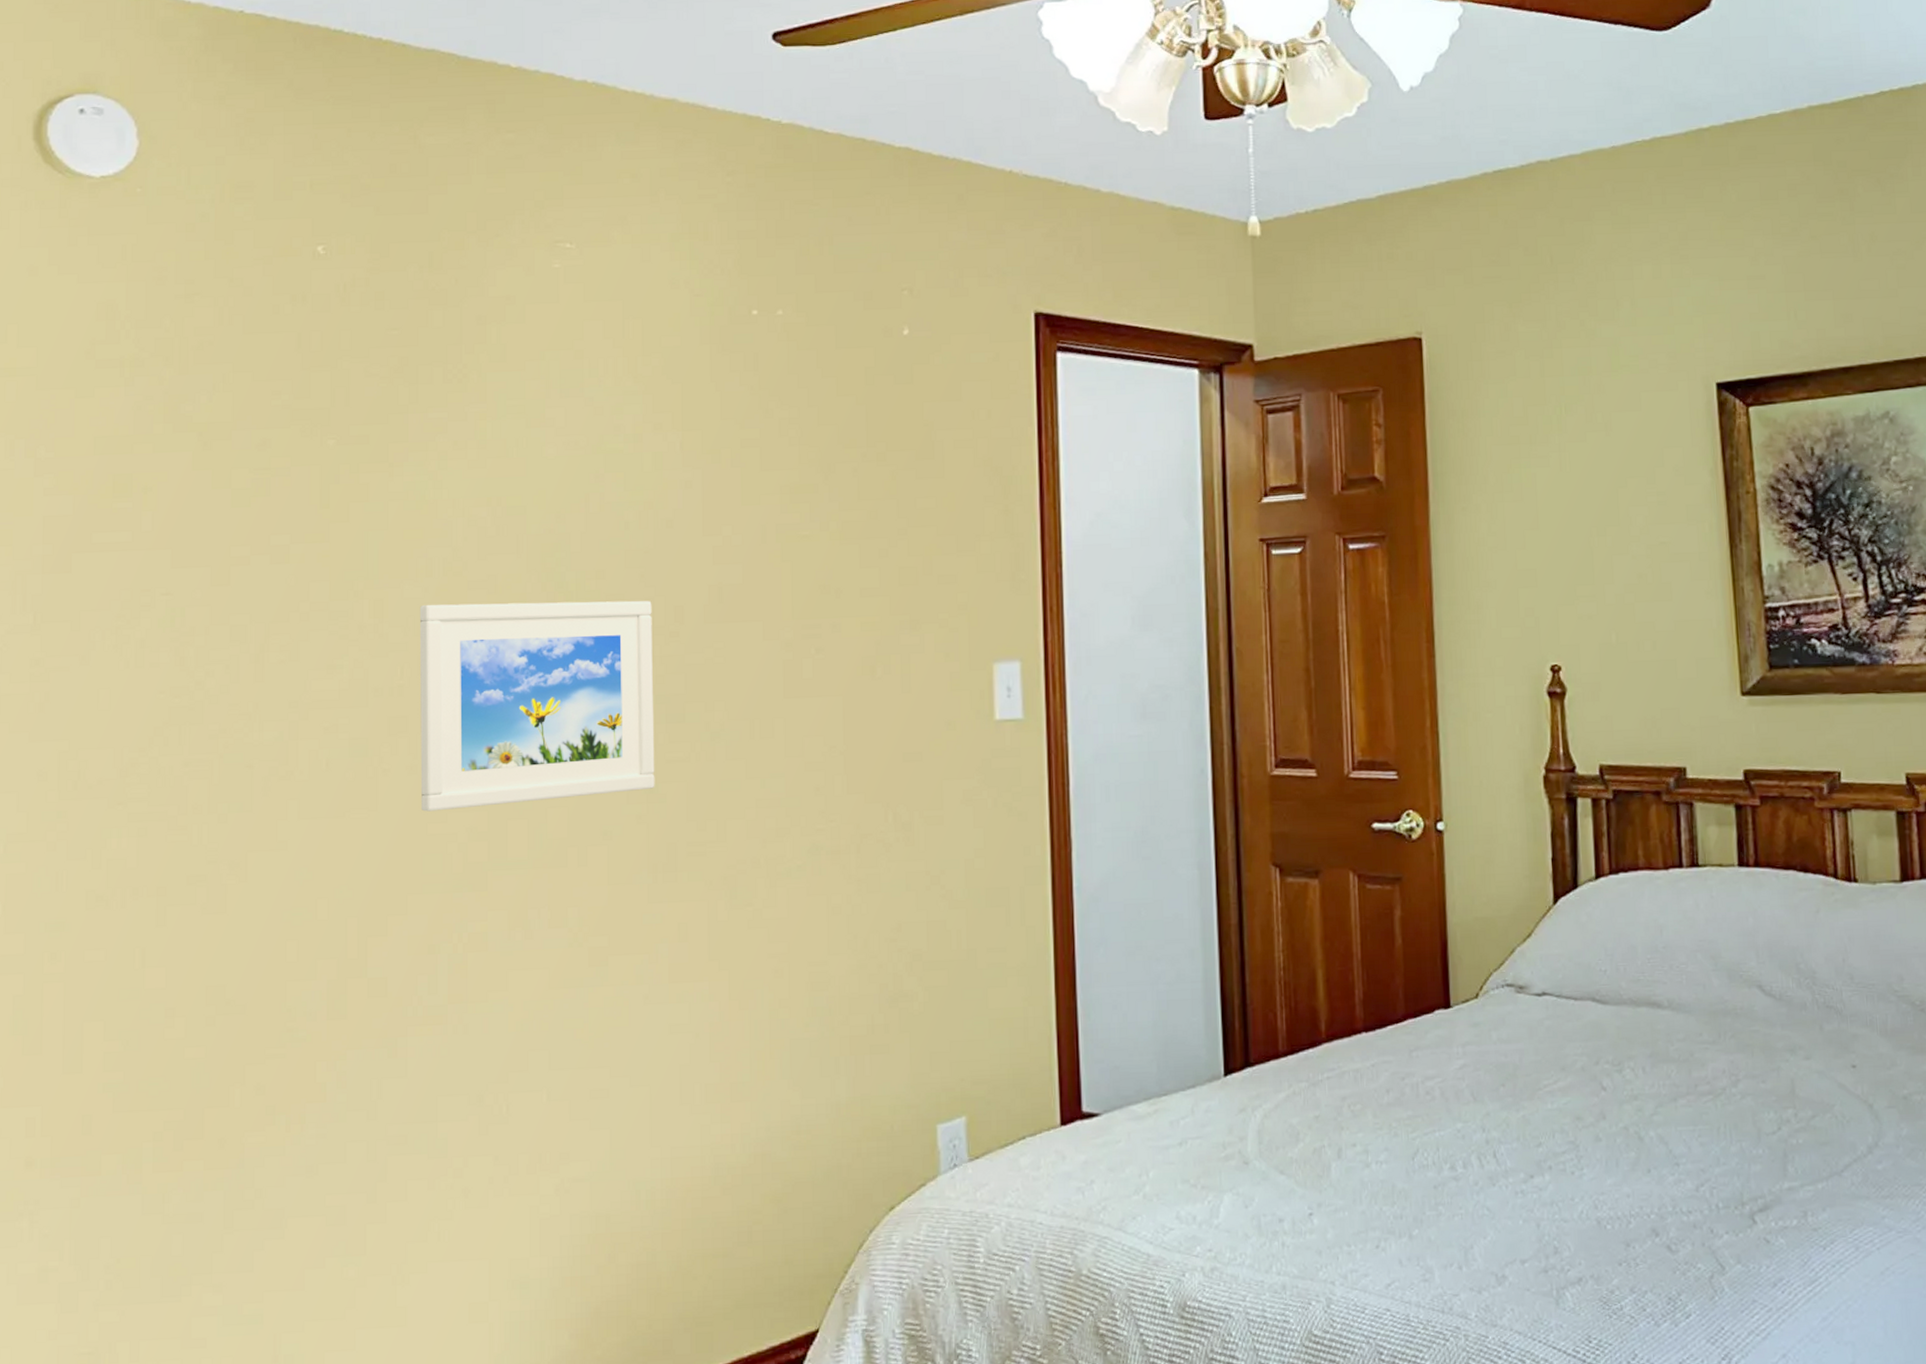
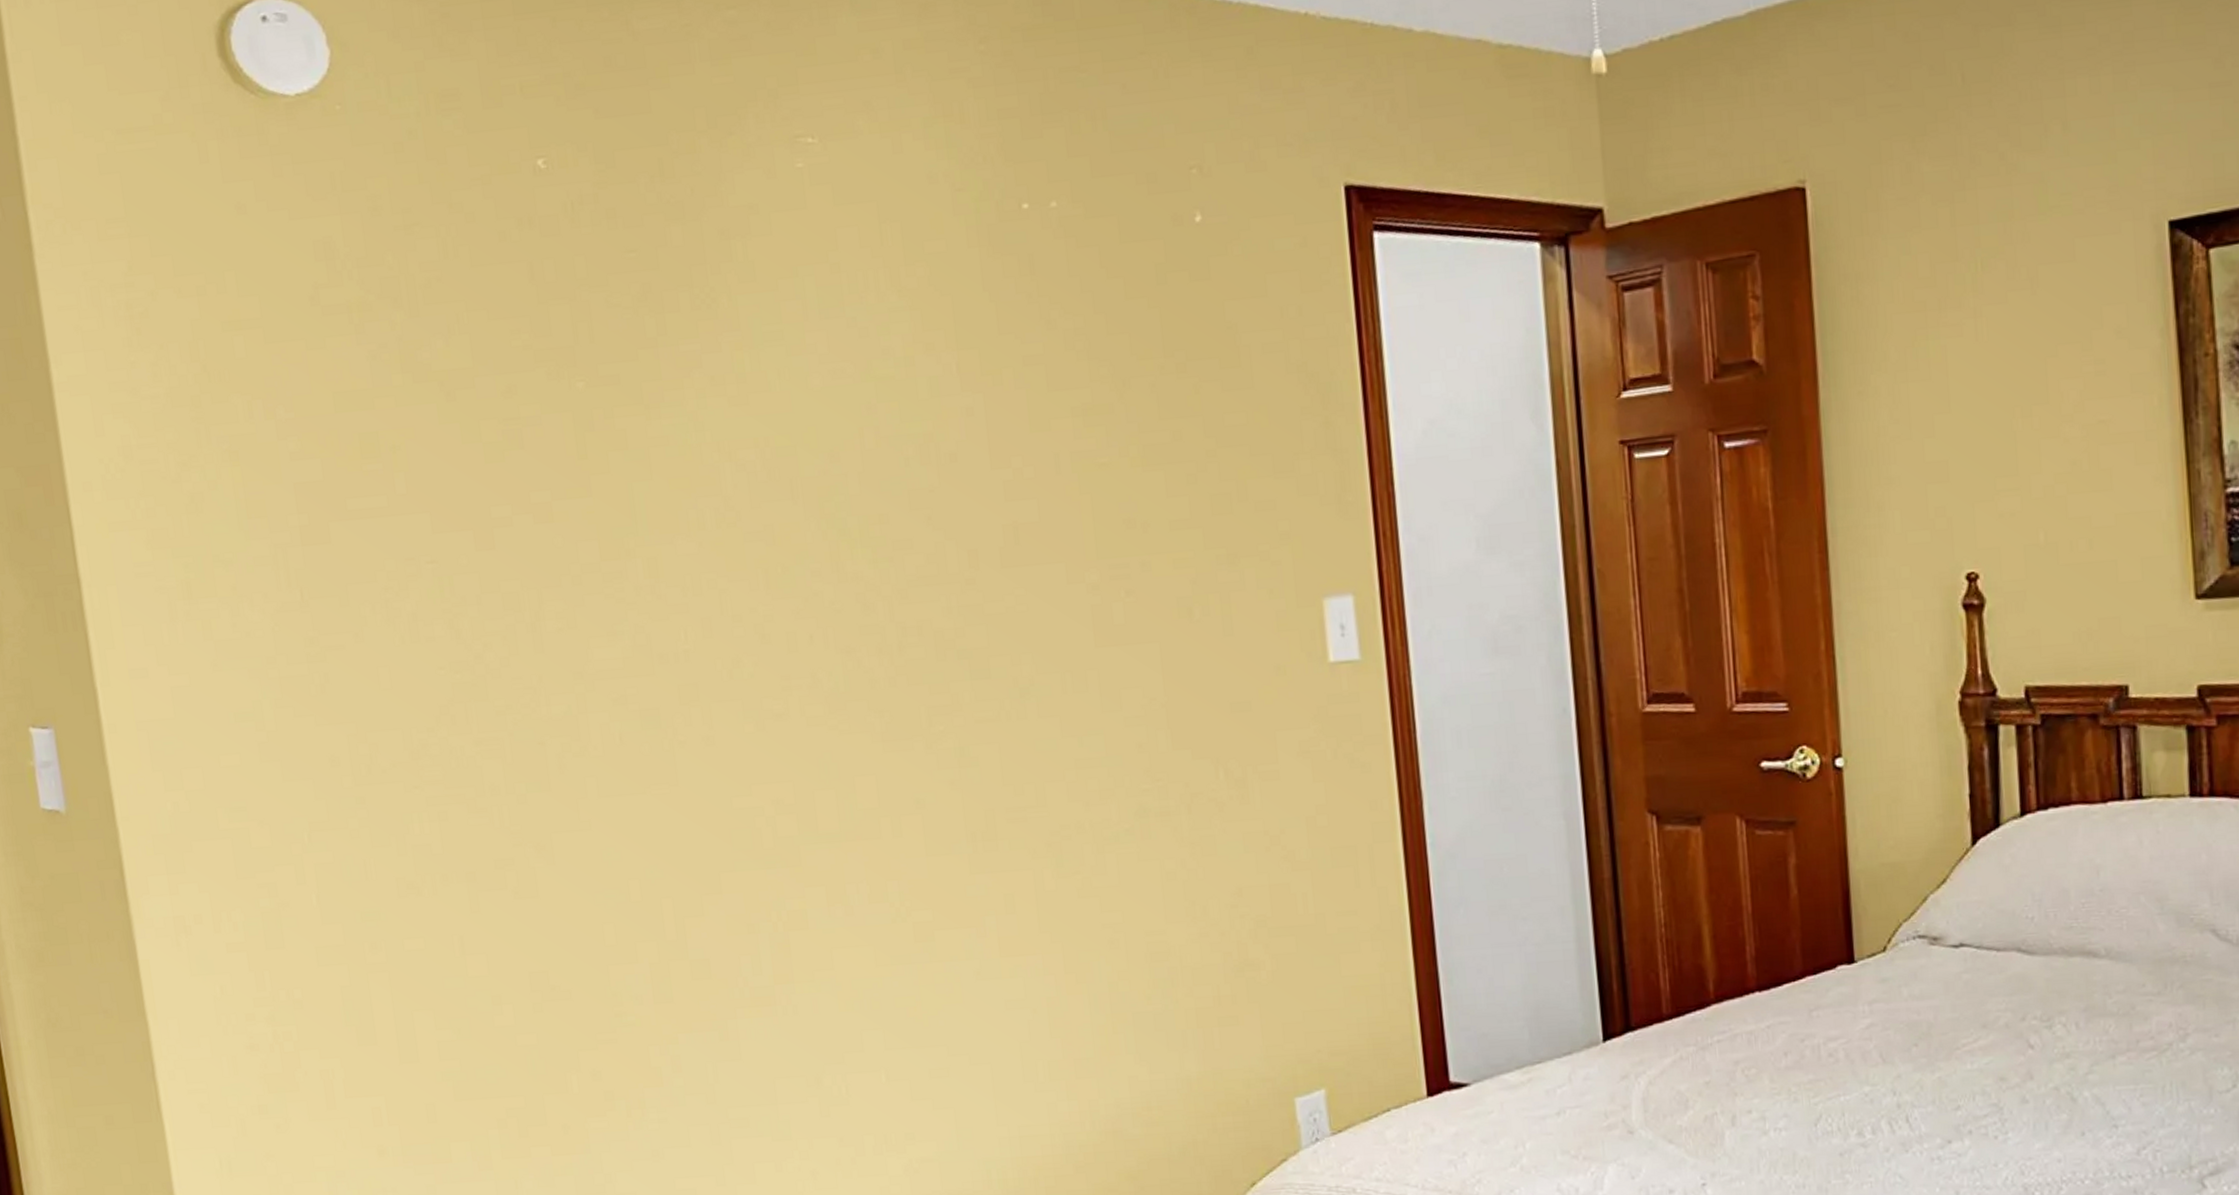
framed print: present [419,600,655,812] -> none [695,545,966,785]

